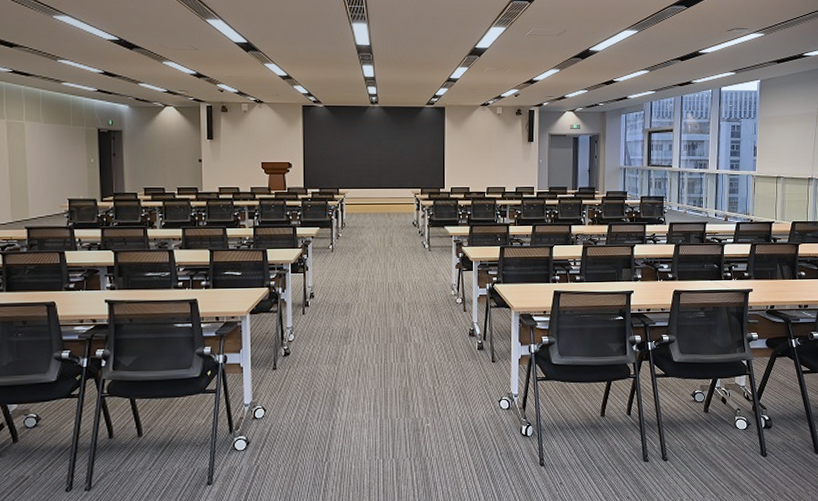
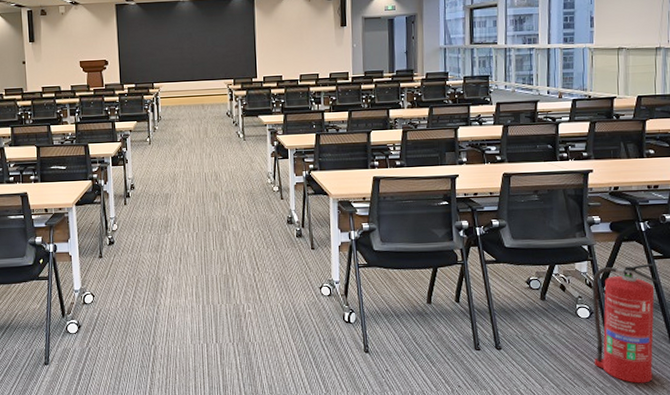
fire extinguisher: none [749,377,808,491] -> present [592,263,661,384]

